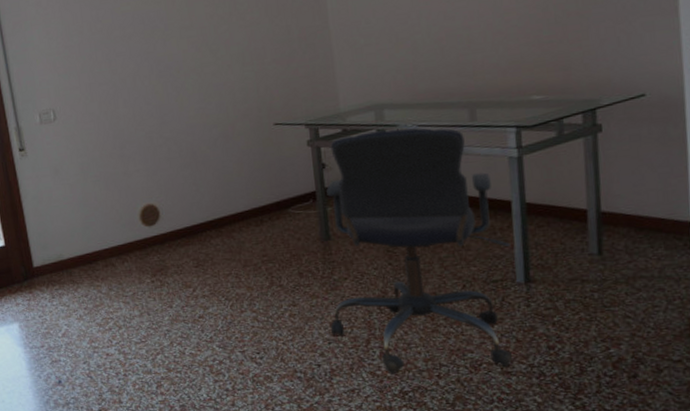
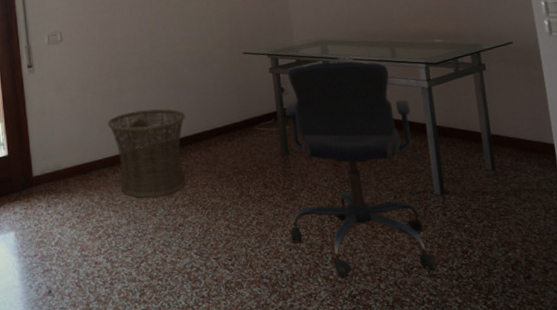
basket: none [113,191,206,289] -> present [108,109,186,198]

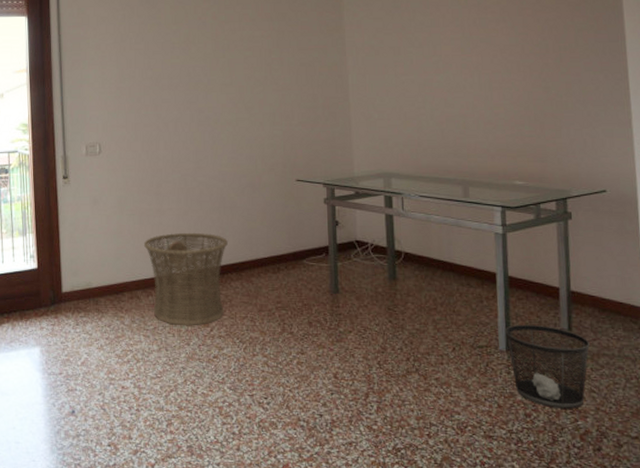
office chair: present [285,61,436,278] -> none [333,197,495,430]
waste bin: none [438,168,512,243] -> present [504,324,590,409]

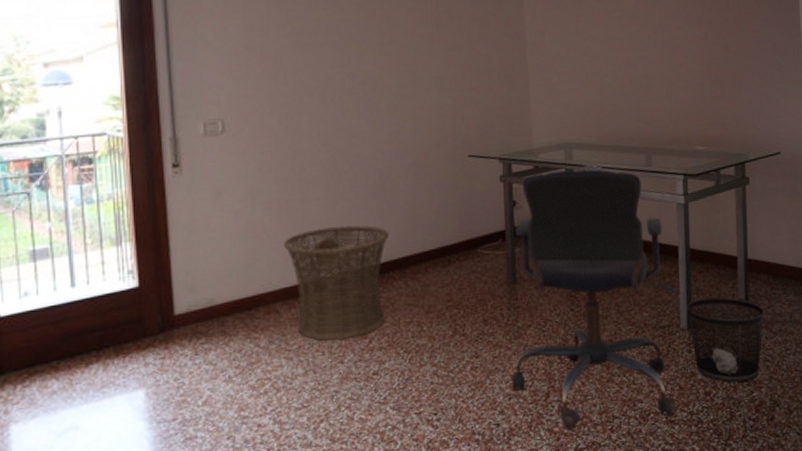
office chair: none [333,197,495,430] -> present [511,169,677,429]

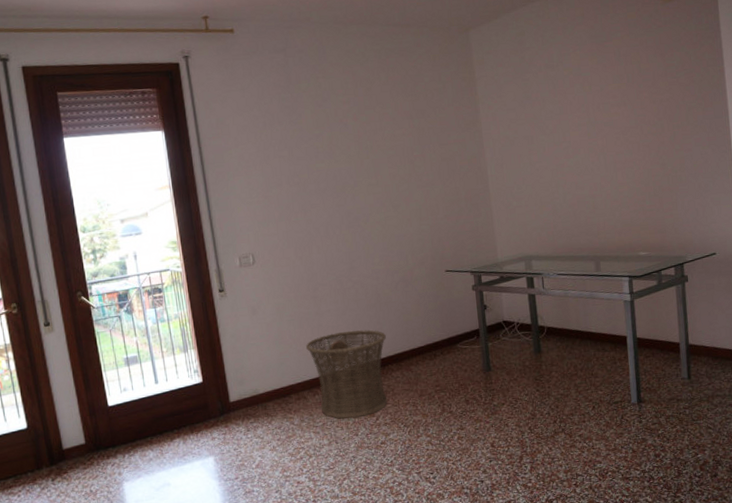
office chair: present [511,169,677,429] -> none [488,276,630,485]
waste bin: present [686,297,765,383] -> none [635,377,706,447]

